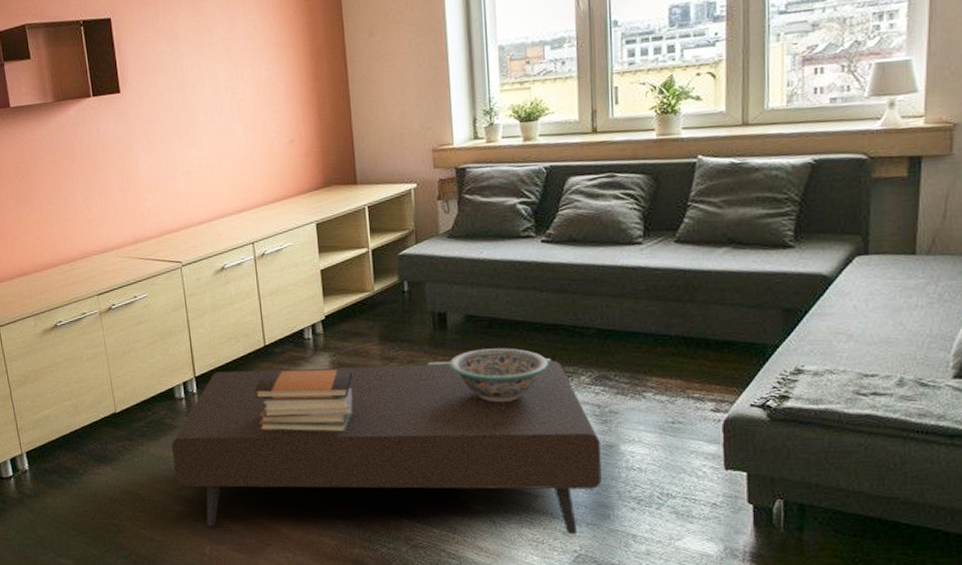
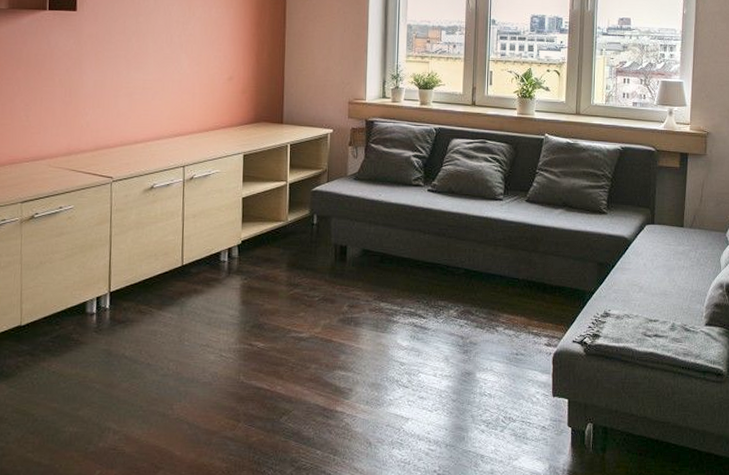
coffee table: present [172,359,602,534] -> none [74,288,461,455]
book stack: present [254,369,353,433] -> none [166,291,260,354]
decorative bowl: present [449,348,548,403] -> none [345,281,425,331]

